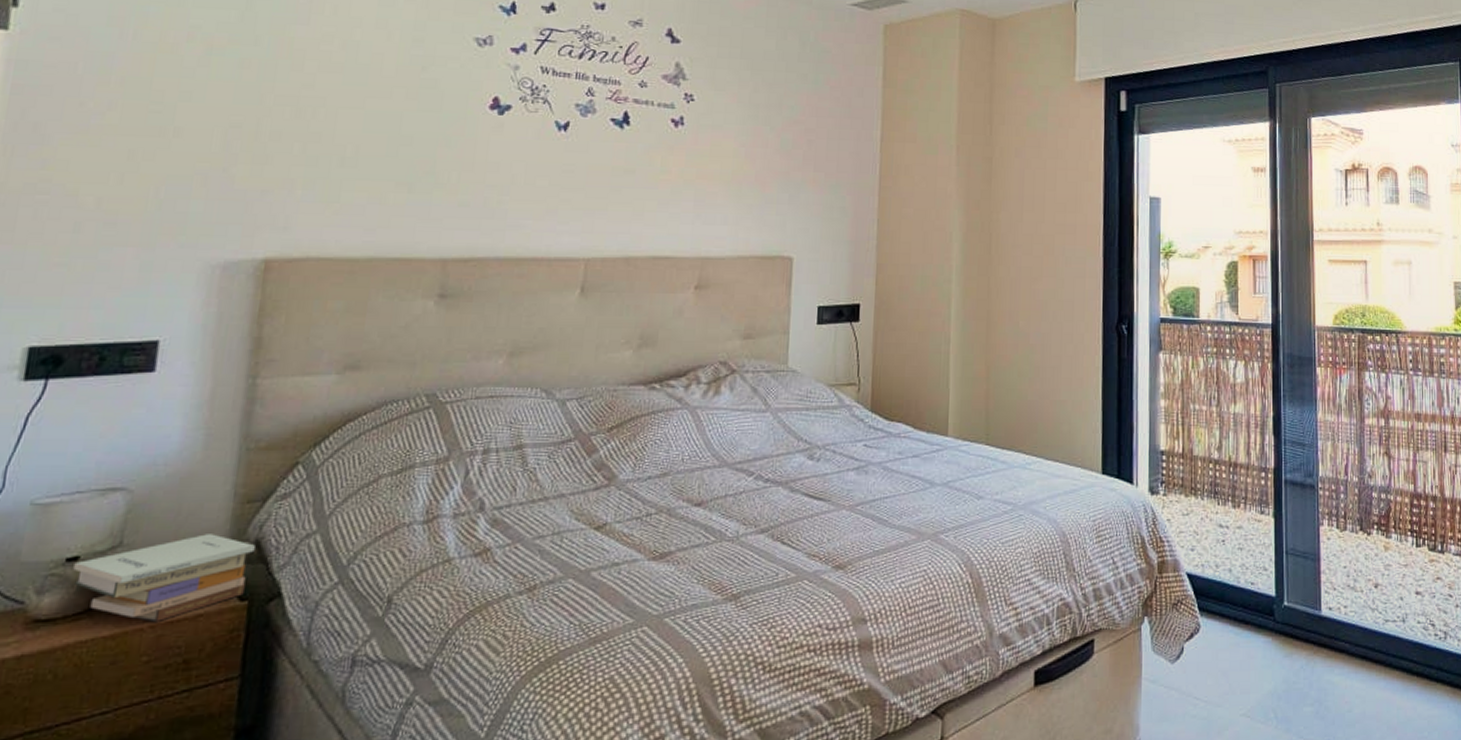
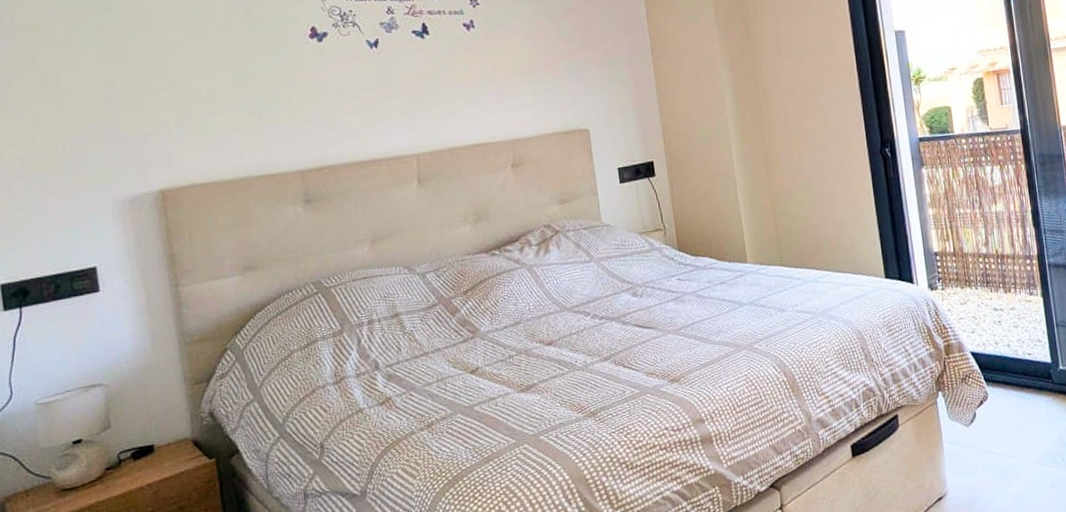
books: present [73,534,255,622] -> none [79,410,211,482]

